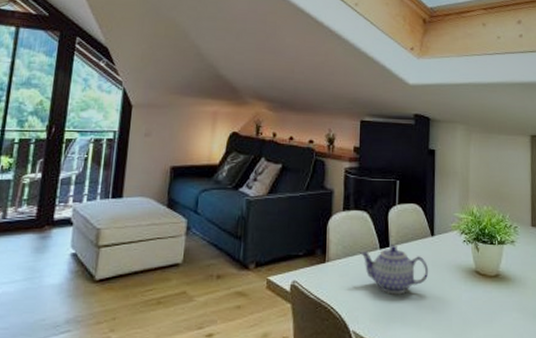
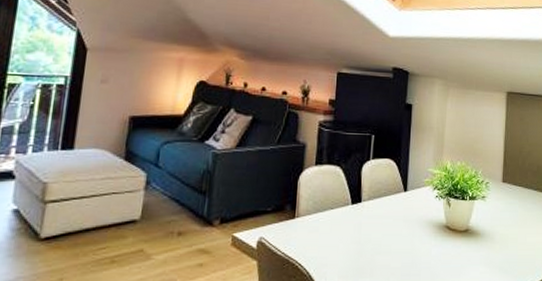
teapot: present [360,245,429,295] -> none [331,200,400,250]

